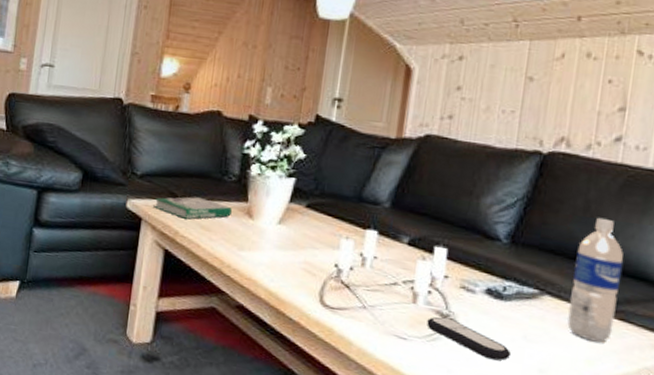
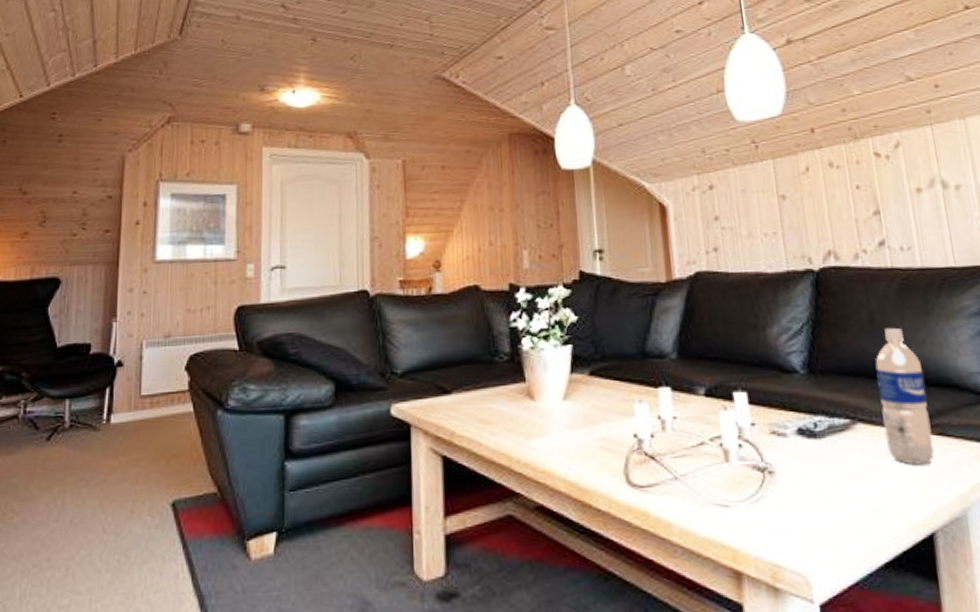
book: present [153,197,232,220] -> none [421,387,510,415]
remote control: present [427,316,512,361] -> none [745,471,842,510]

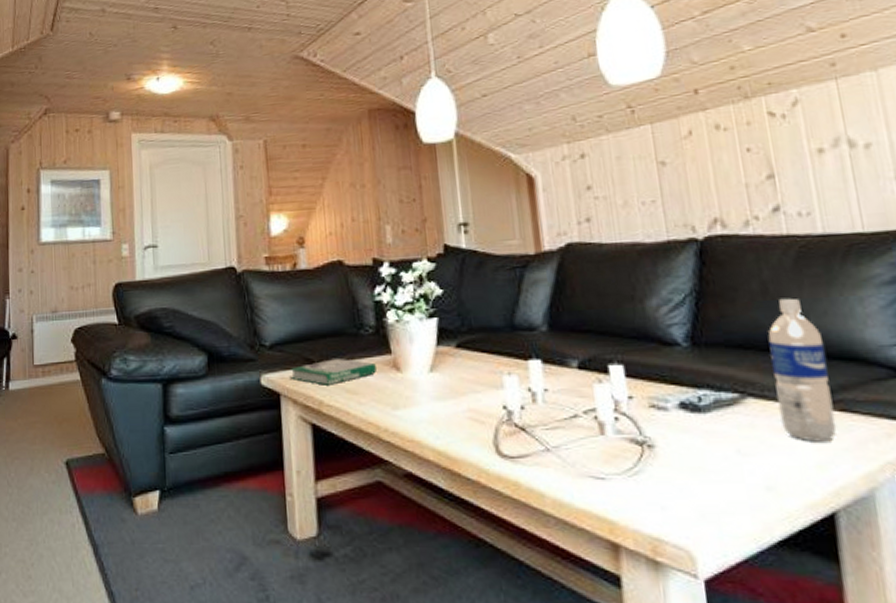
book: none [421,387,510,415] -> present [289,359,376,385]

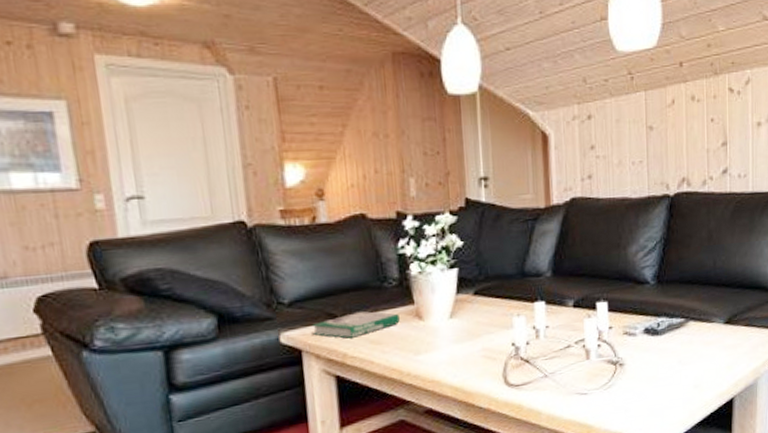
water bottle: present [767,298,837,442] -> none [708,243,742,350]

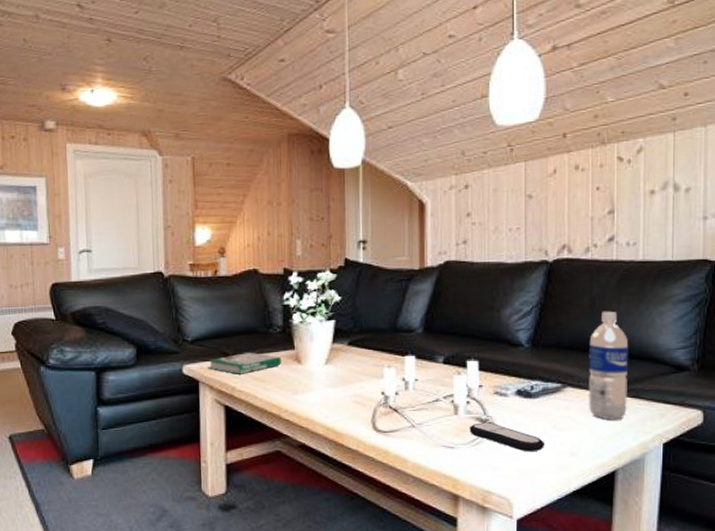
remote control: none [601,363,672,390] -> present [469,422,546,452]
water bottle: none [708,243,742,350] -> present [589,311,629,420]

